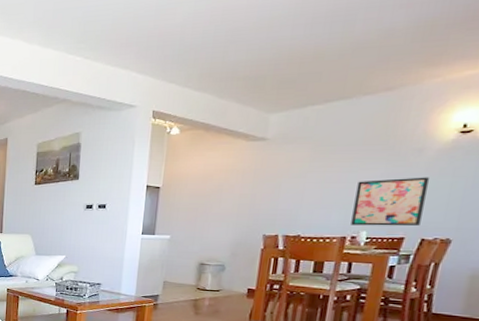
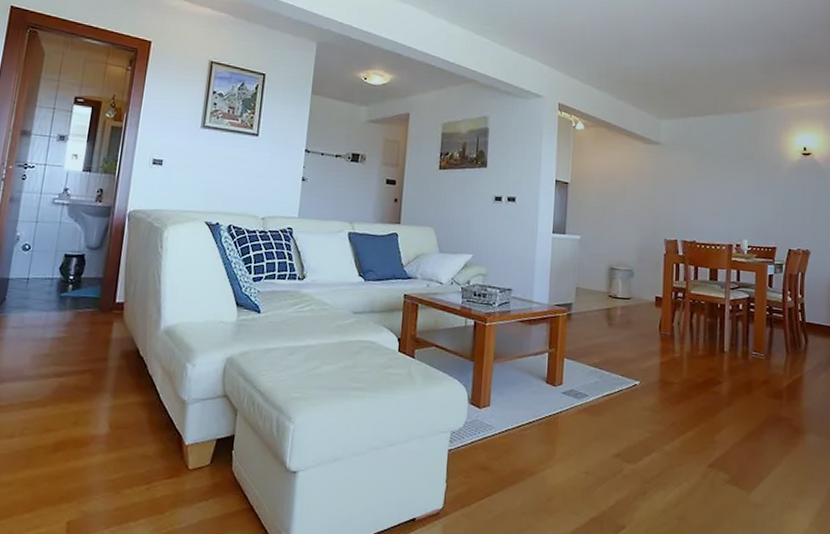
wall art: present [351,177,431,227] -> none [735,191,788,237]

